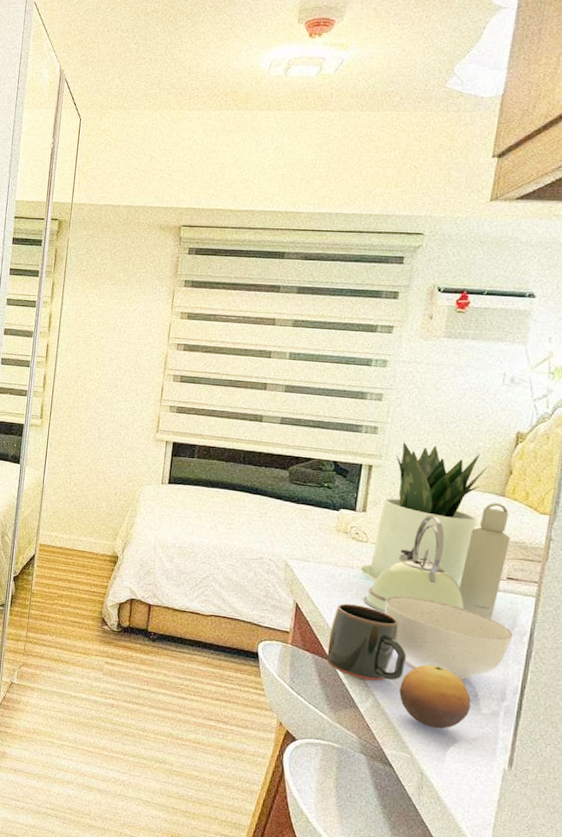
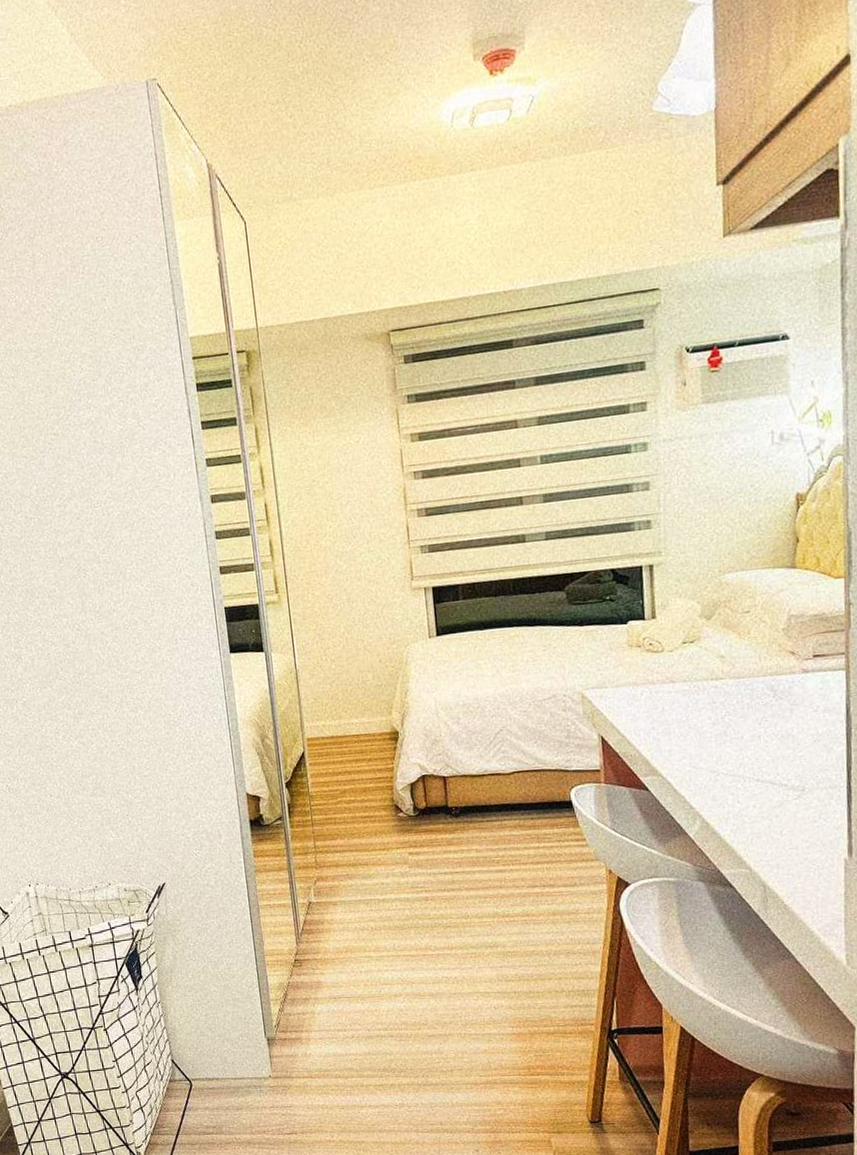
mug: present [326,603,407,682] -> none [642,722,727,802]
planter: present [359,442,490,587] -> none [660,526,775,695]
kettle: present [363,514,465,614] -> none [671,605,776,726]
bowl: present [384,595,514,681] -> none [693,698,831,777]
fruit: present [399,664,471,729] -> none [725,767,801,835]
bottle: present [459,503,511,619] -> none [766,577,810,705]

